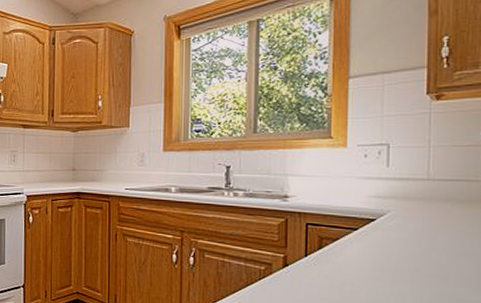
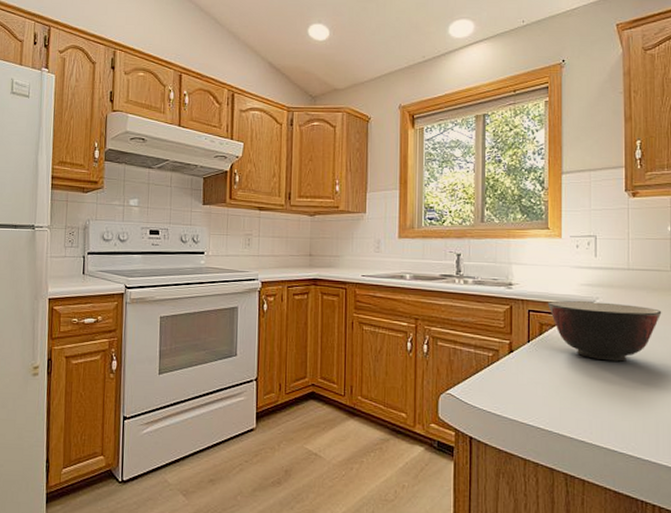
soup bowl: none [328,213,469,279] -> present [547,300,662,362]

